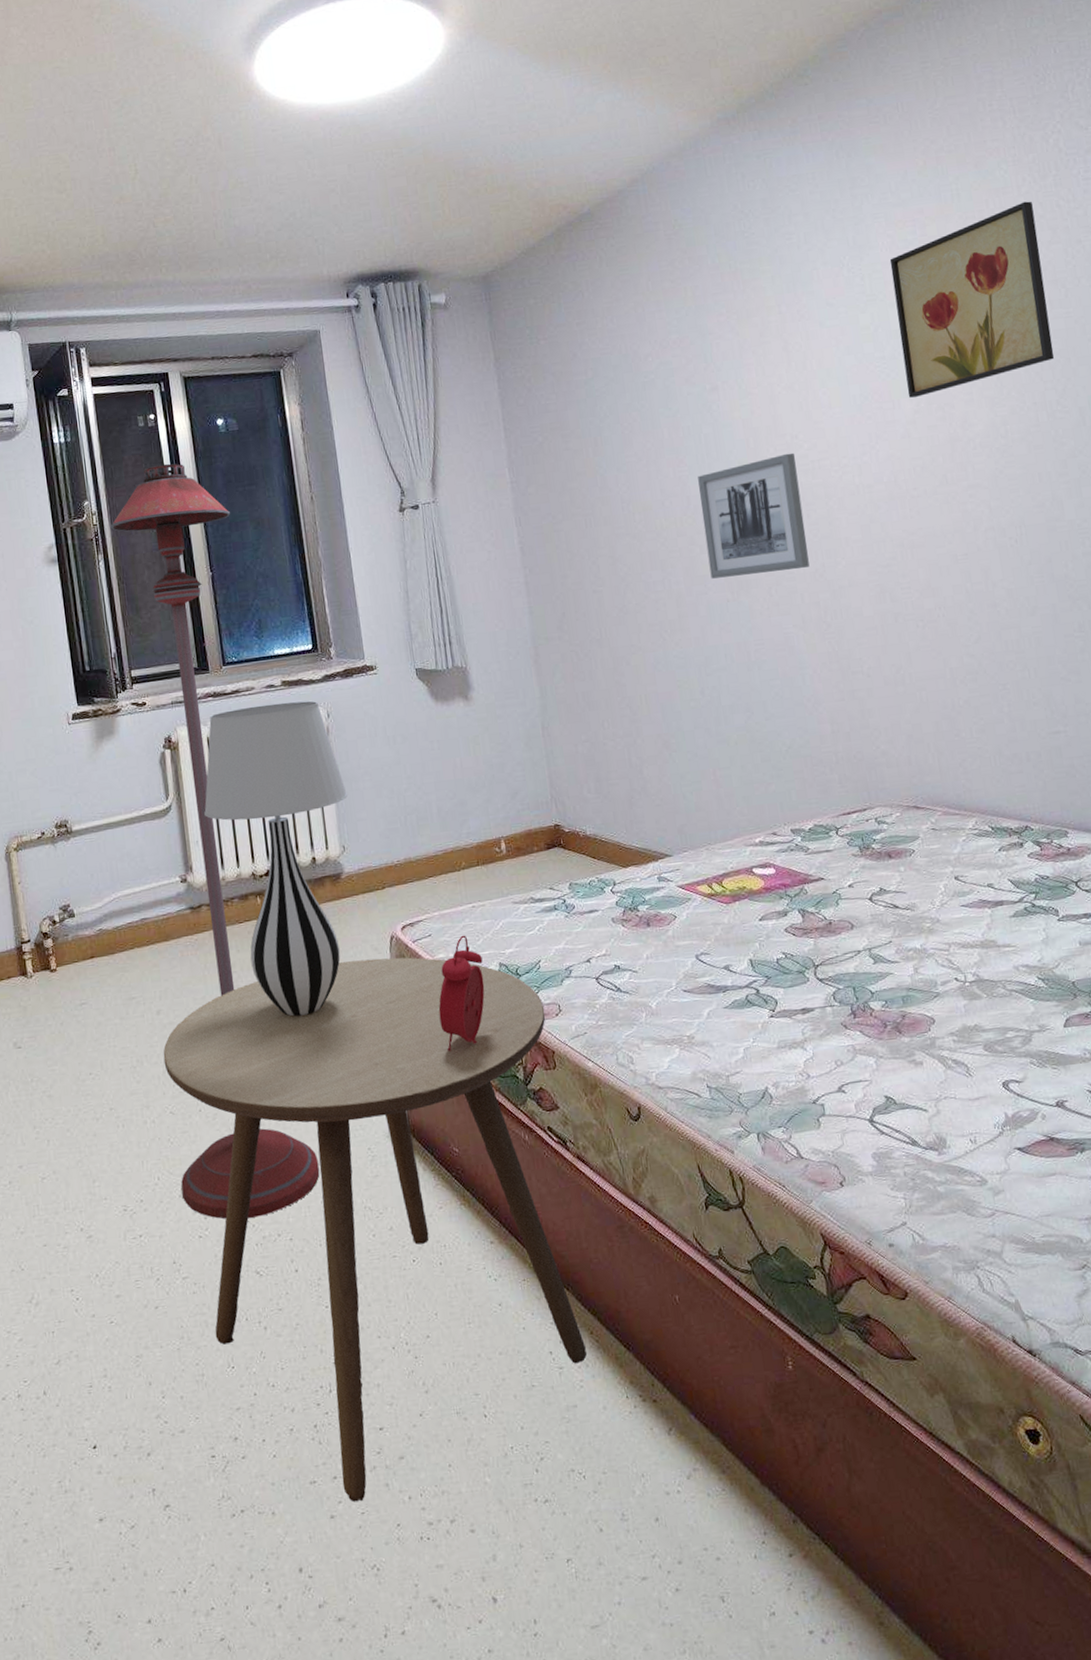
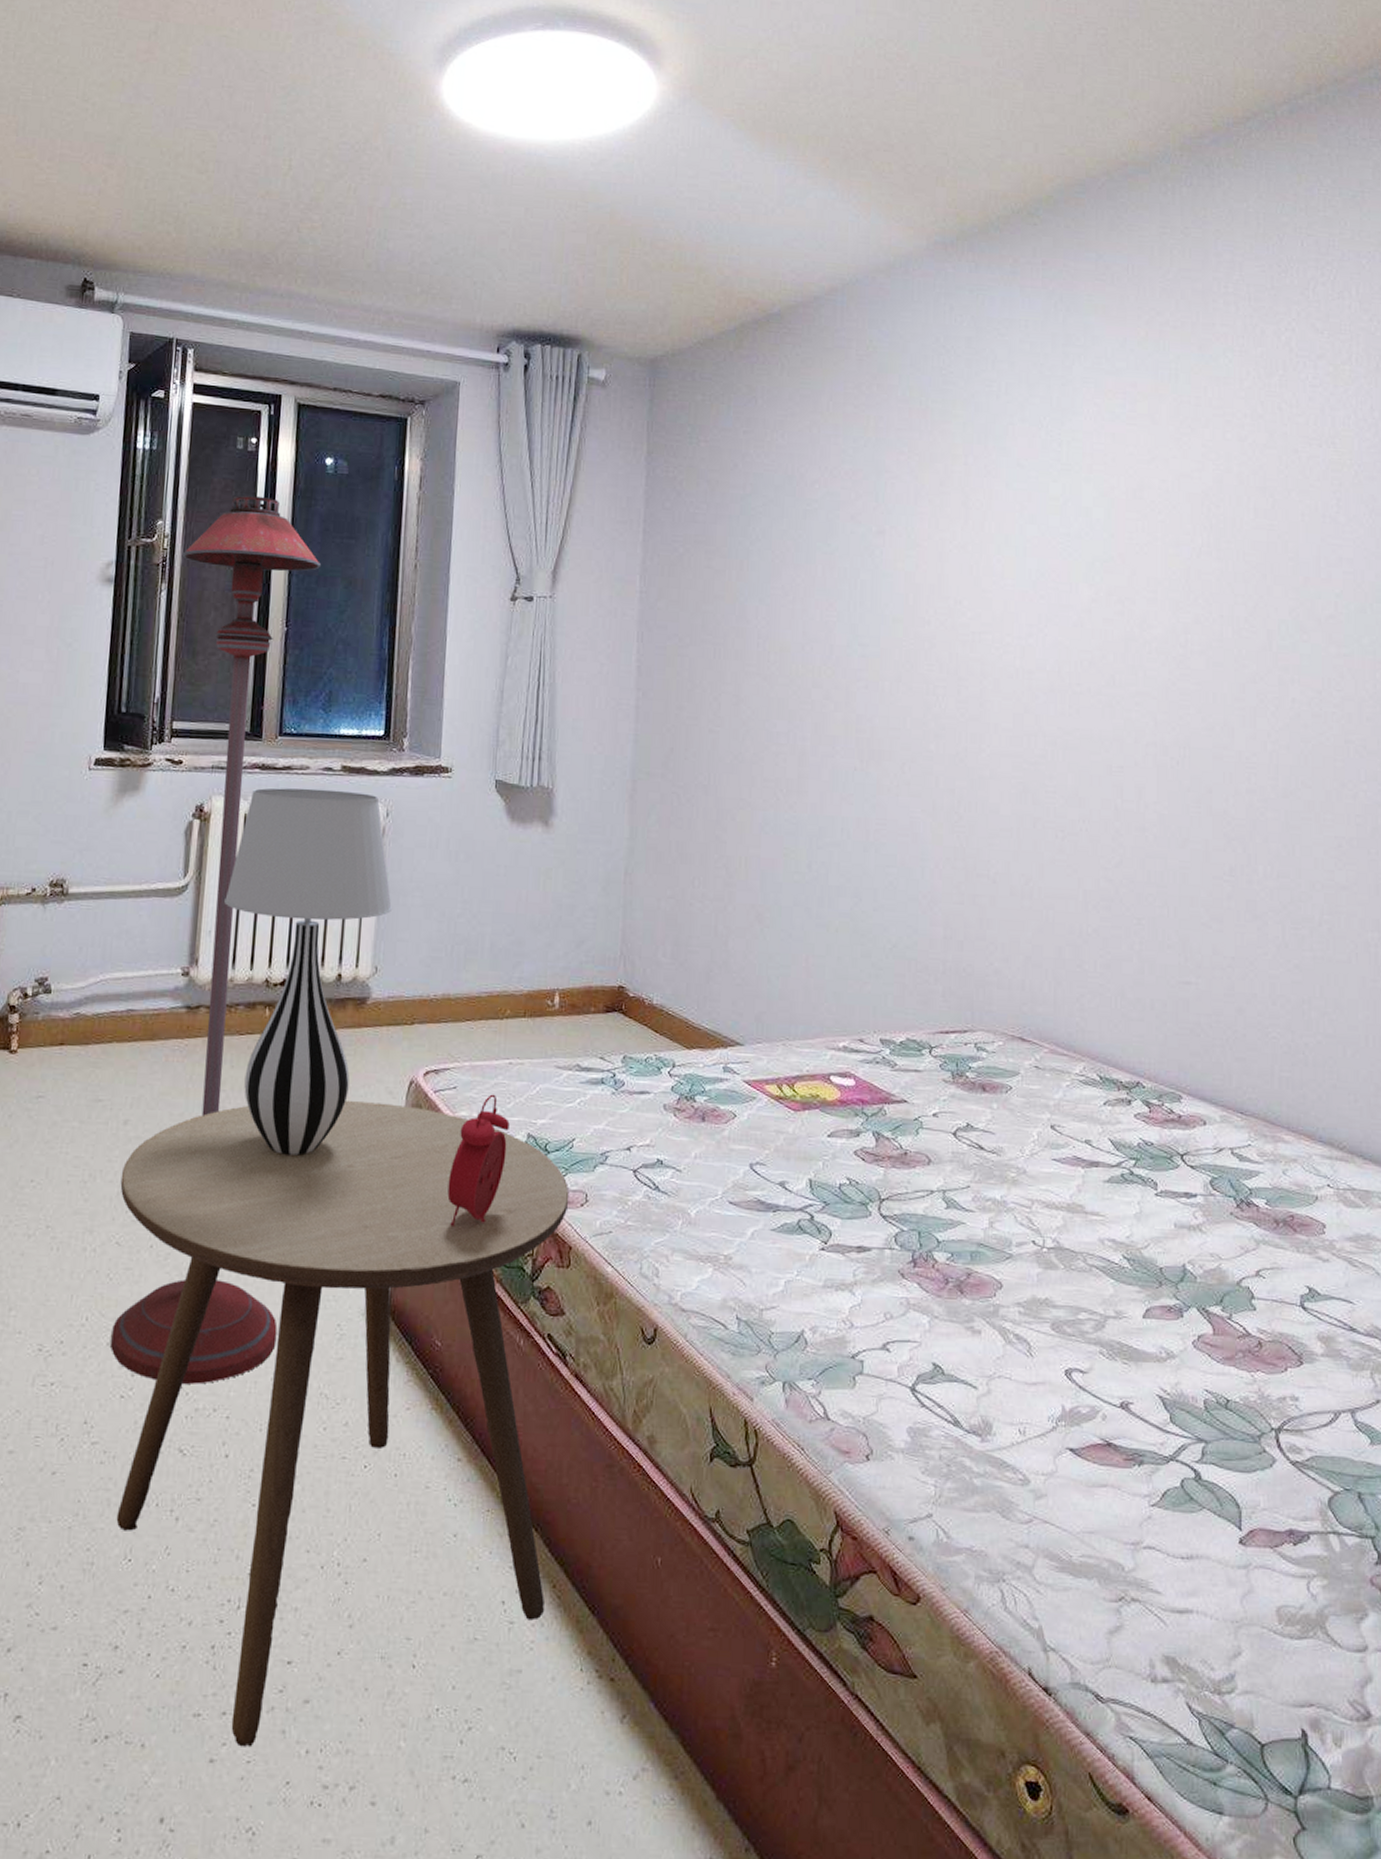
wall art: present [698,452,810,579] -> none [841,618,955,748]
wall art: present [889,201,1055,398] -> none [1088,397,1254,586]

